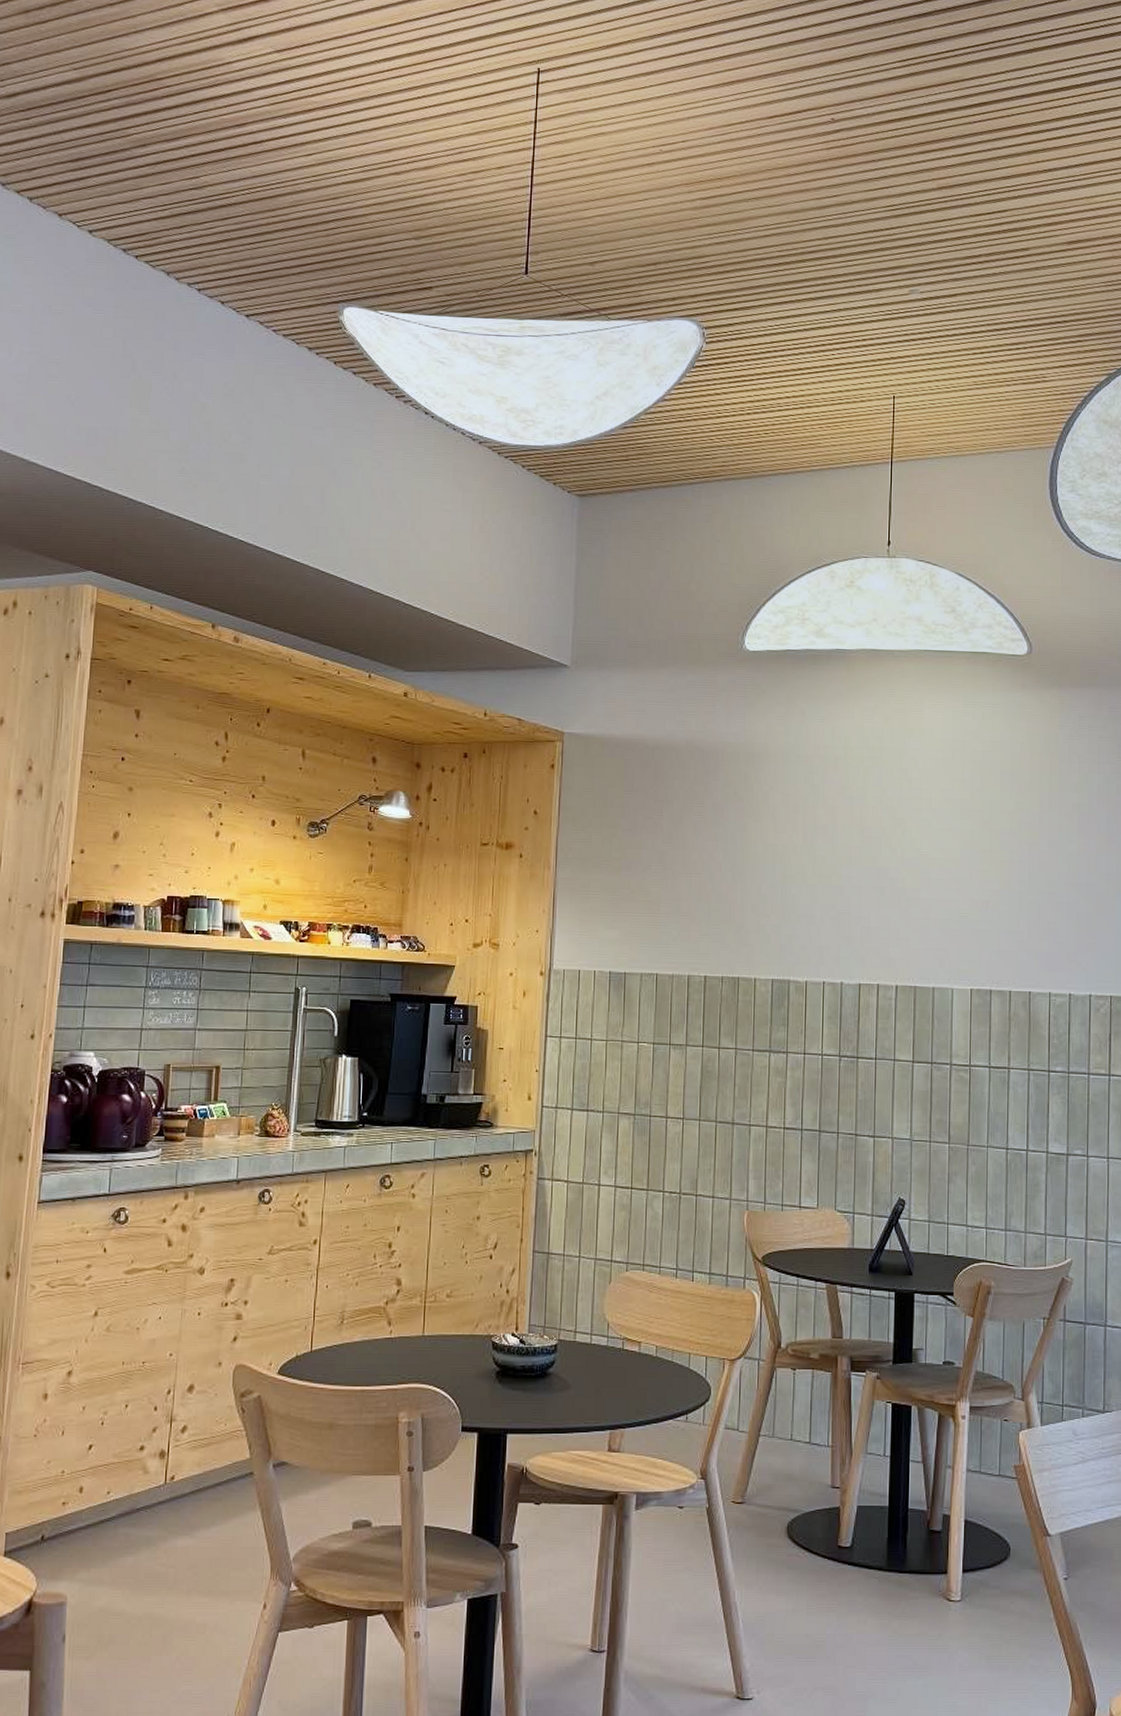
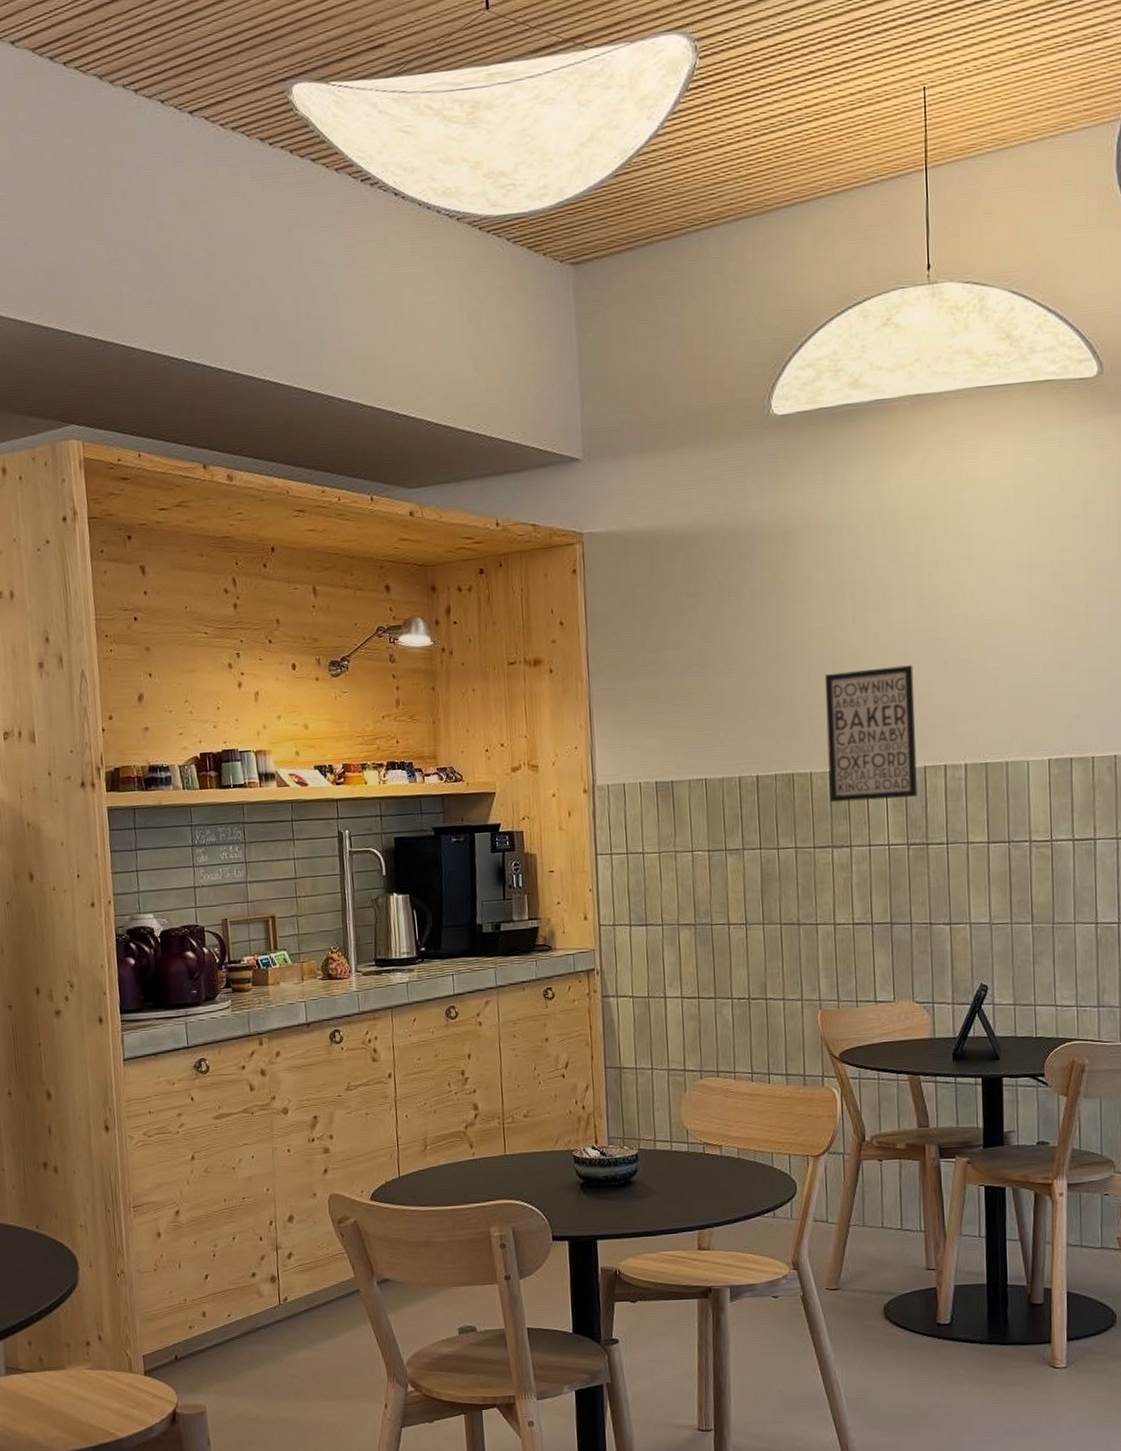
wall art: none [771,887,855,1011] -> present [824,665,917,803]

